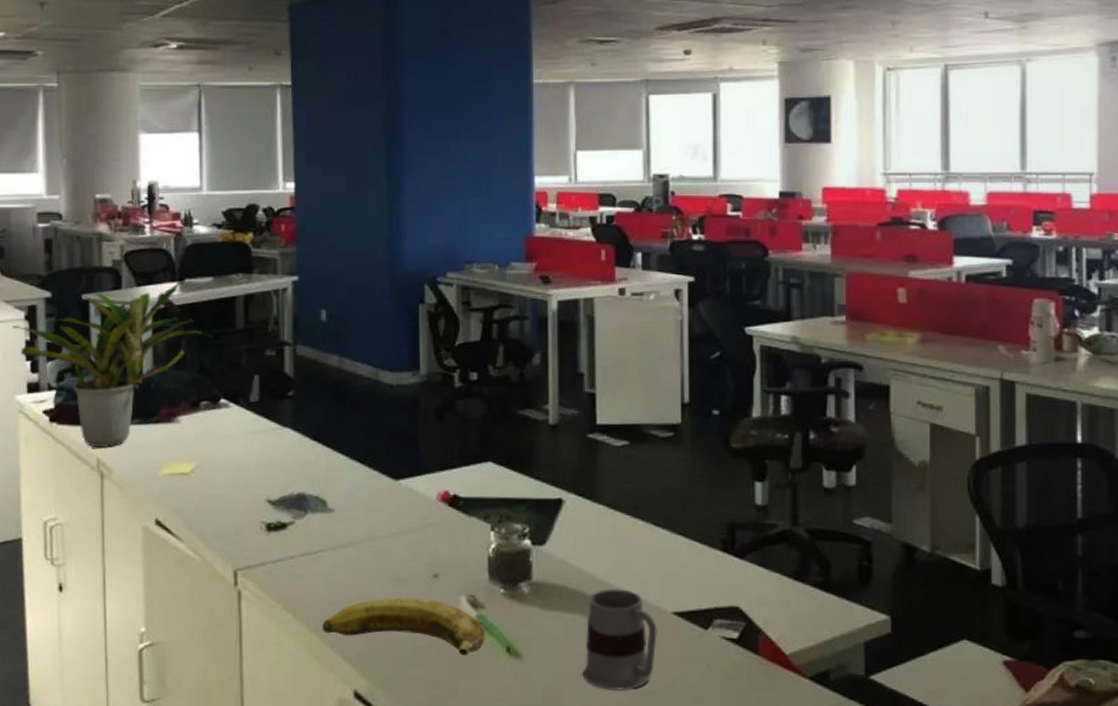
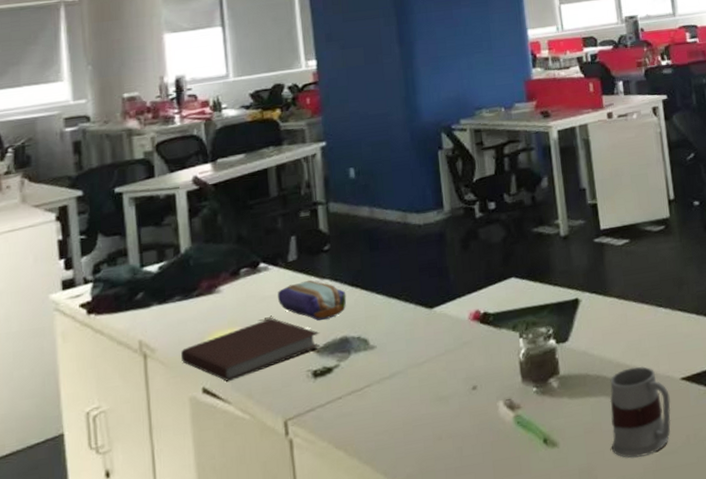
potted plant: present [12,282,212,447] -> none [43,162,248,331]
notebook: none [137,459,277,518] -> present [181,318,321,382]
pencil case: none [237,425,307,471] -> present [278,280,347,321]
banana: present [322,597,486,656] -> none [373,410,524,462]

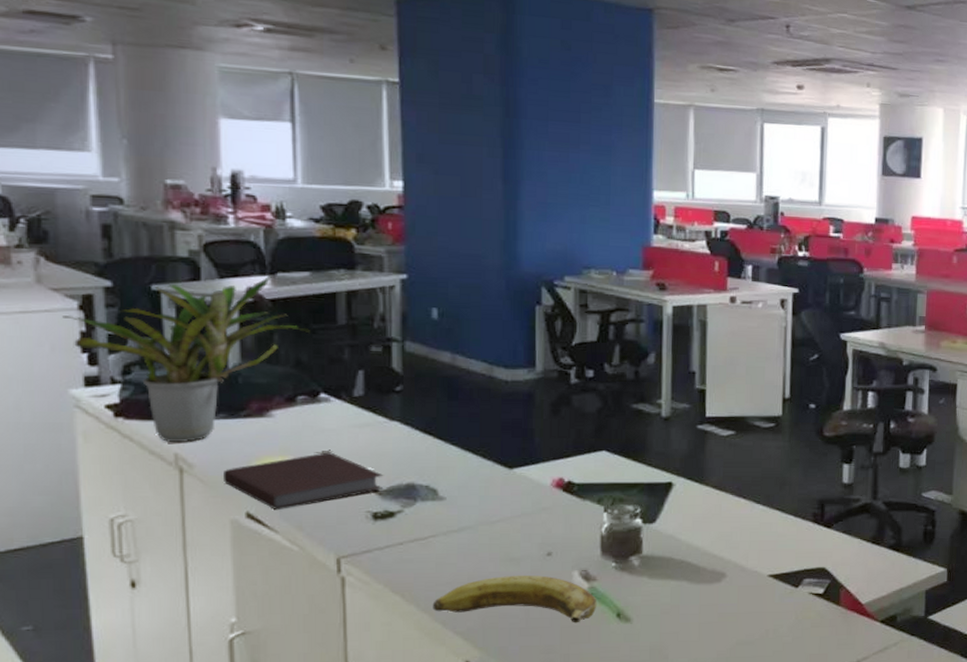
potted plant: none [43,162,248,331] -> present [62,275,310,442]
pencil case: present [278,280,347,321] -> none [339,419,417,462]
banana: none [373,410,524,462] -> present [432,575,597,623]
mug: present [609,366,671,458] -> none [686,557,754,643]

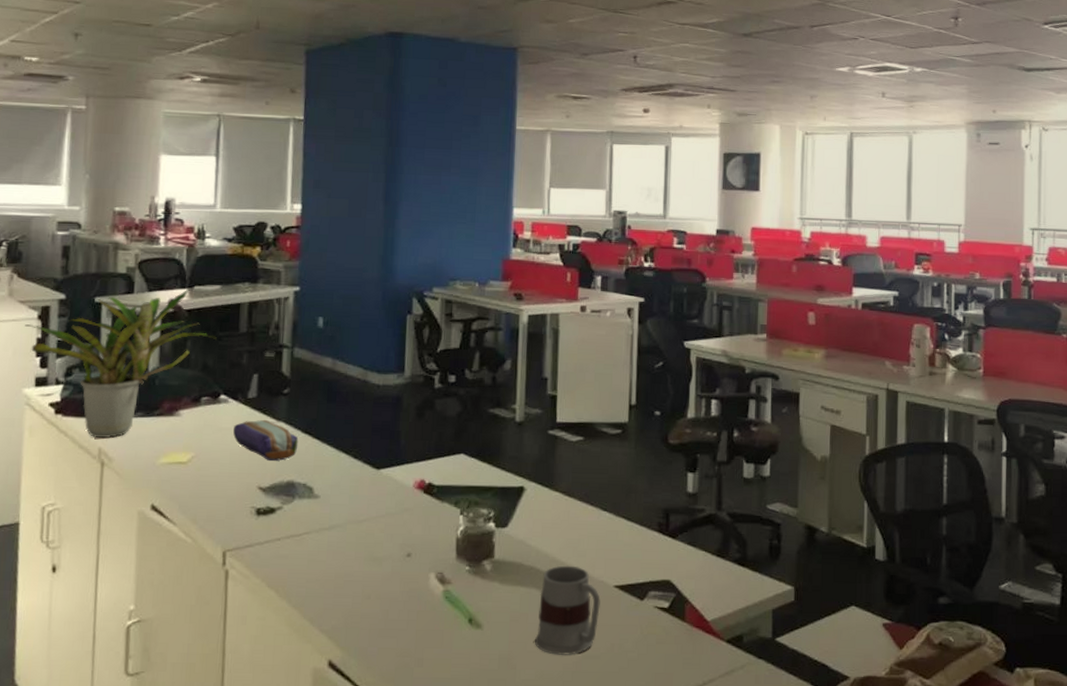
notebook: present [224,452,384,511] -> none [135,449,268,504]
pencil case: none [339,419,417,462] -> present [233,419,299,461]
banana: present [432,575,597,623] -> none [302,575,451,627]
mug: none [686,557,754,643] -> present [534,565,601,655]

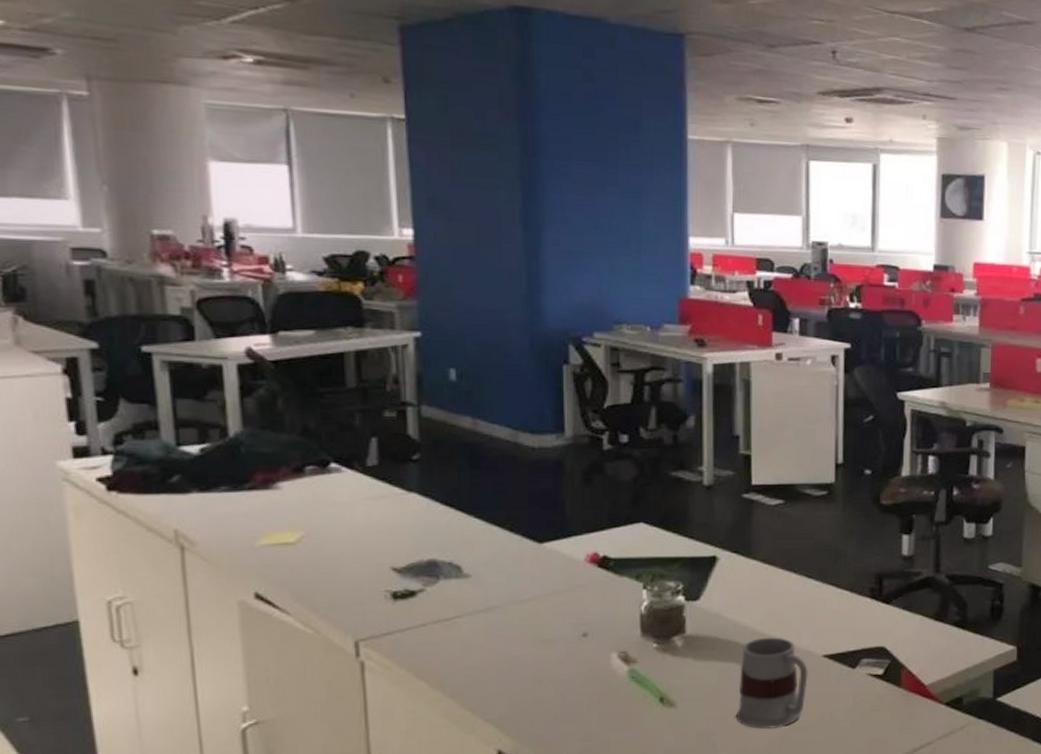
potted plant: present [25,289,217,438] -> none [45,334,317,517]
pencil case: present [233,419,299,461] -> none [352,490,438,537]

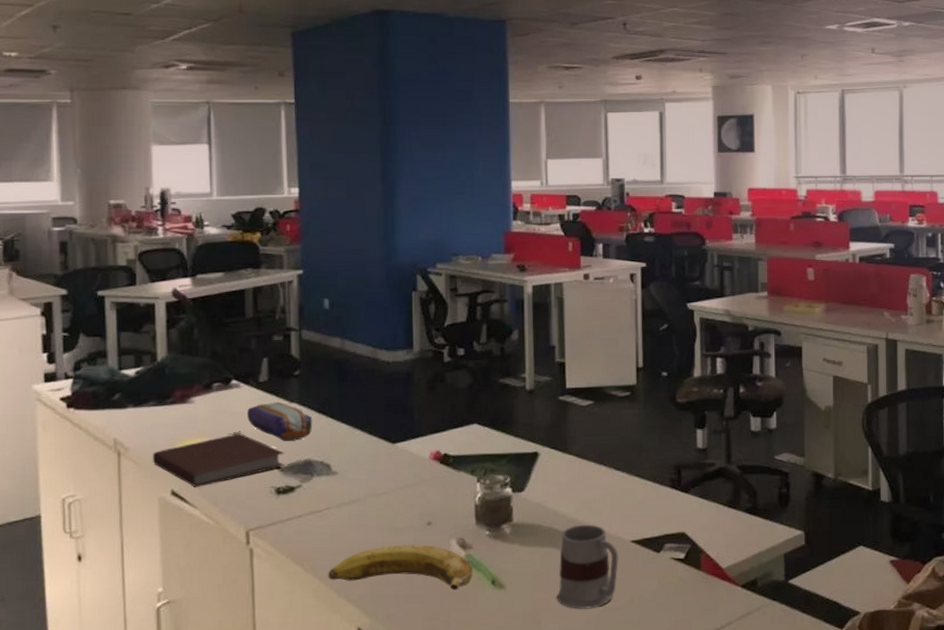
notebook: none [228,527,403,591] -> present [153,433,285,488]
pencil case: none [352,490,438,537] -> present [247,401,313,441]
banana: none [460,657,638,709] -> present [328,544,474,591]

